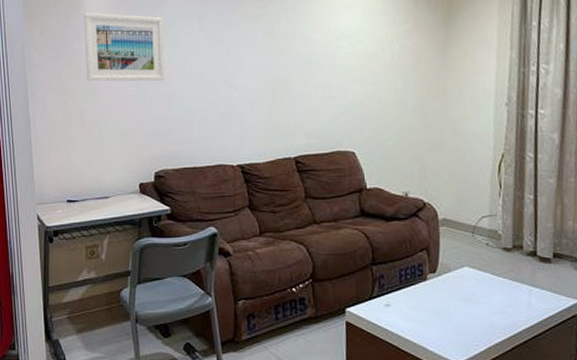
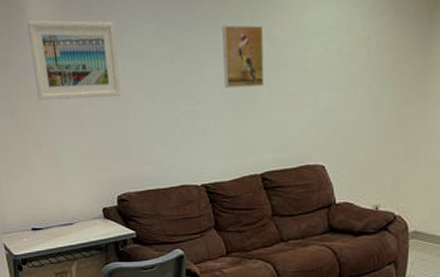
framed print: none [260,25,298,79] -> present [222,25,265,89]

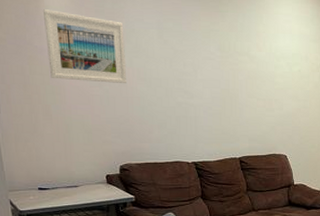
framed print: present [222,25,265,89] -> none [212,40,245,91]

